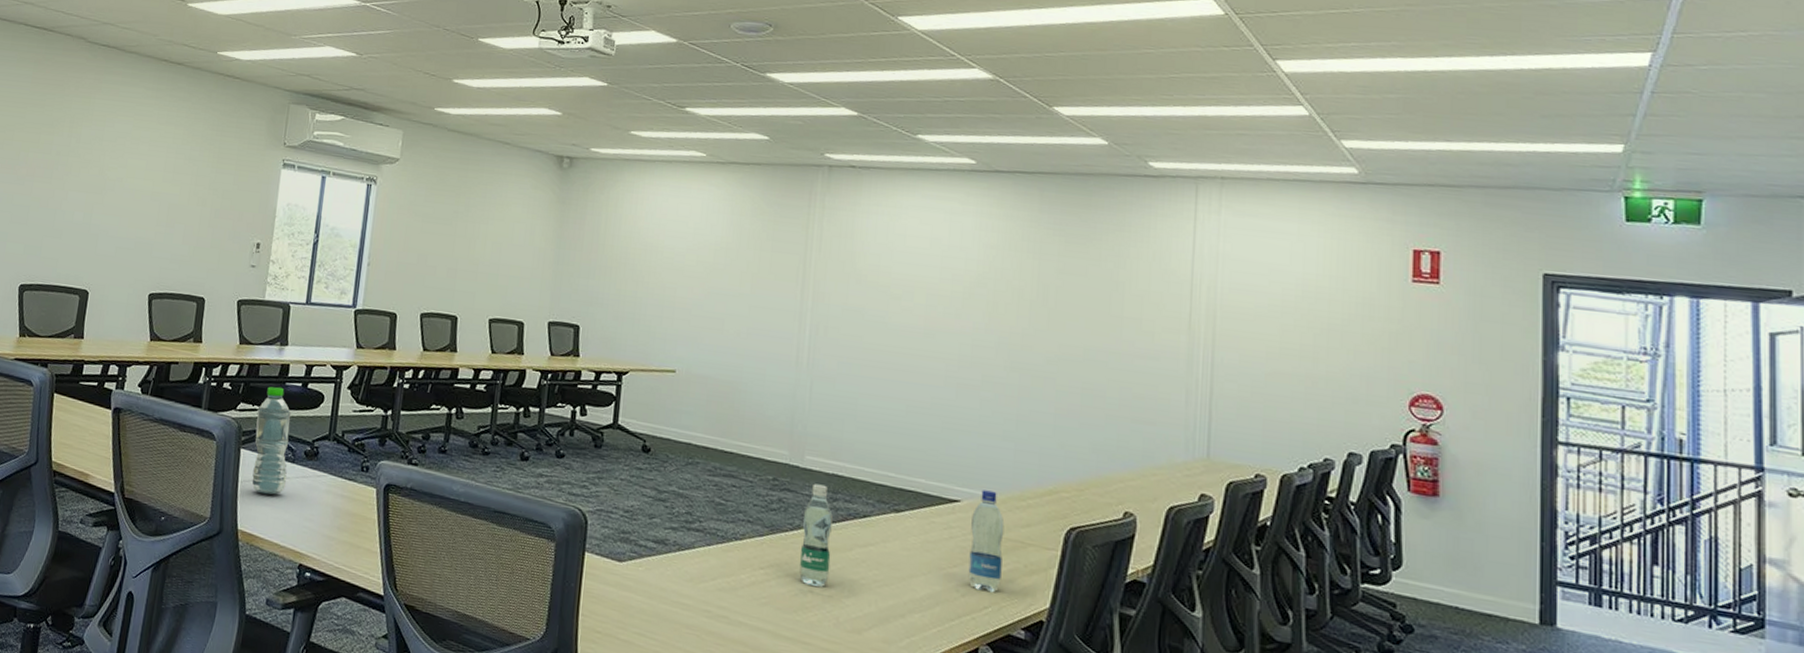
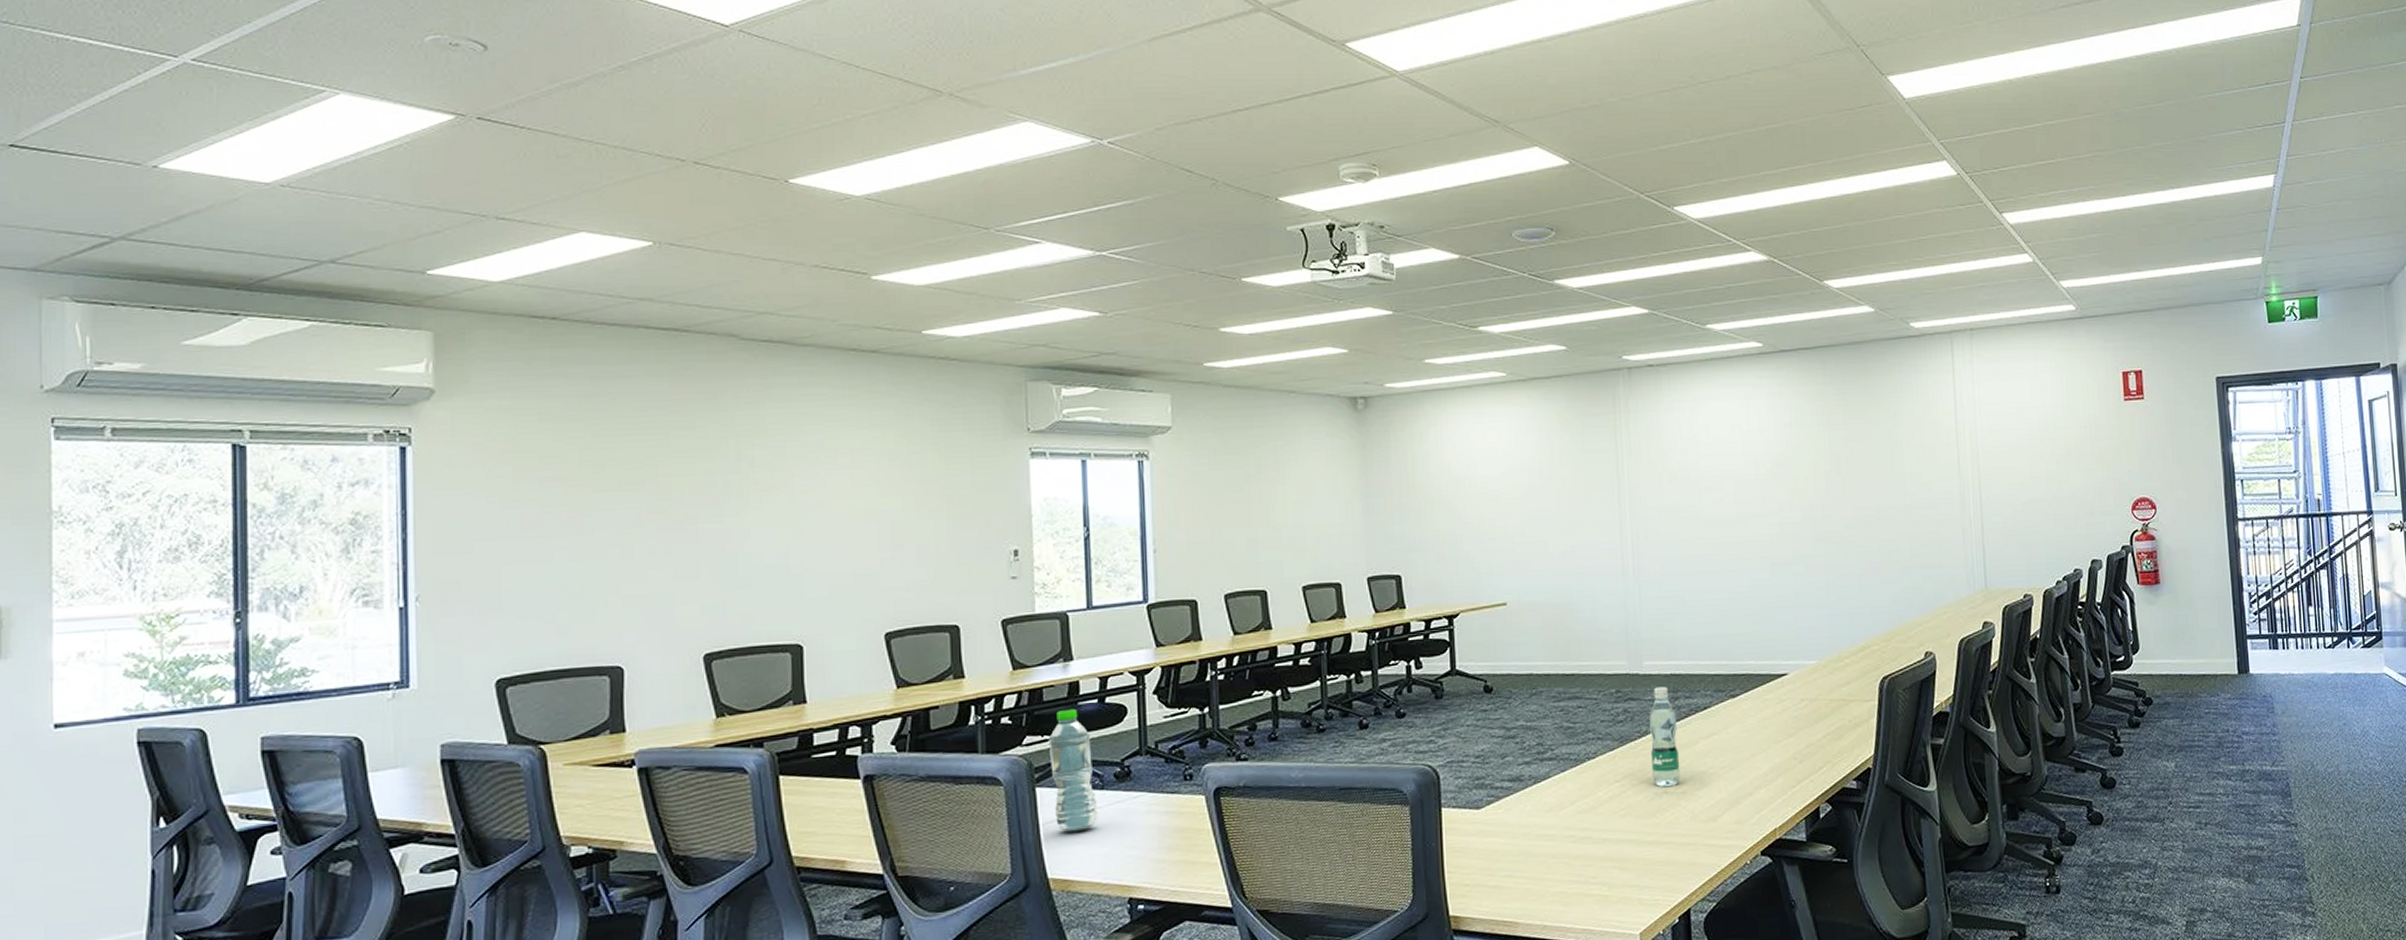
bottle: present [968,490,1005,593] -> none [1799,658,1831,754]

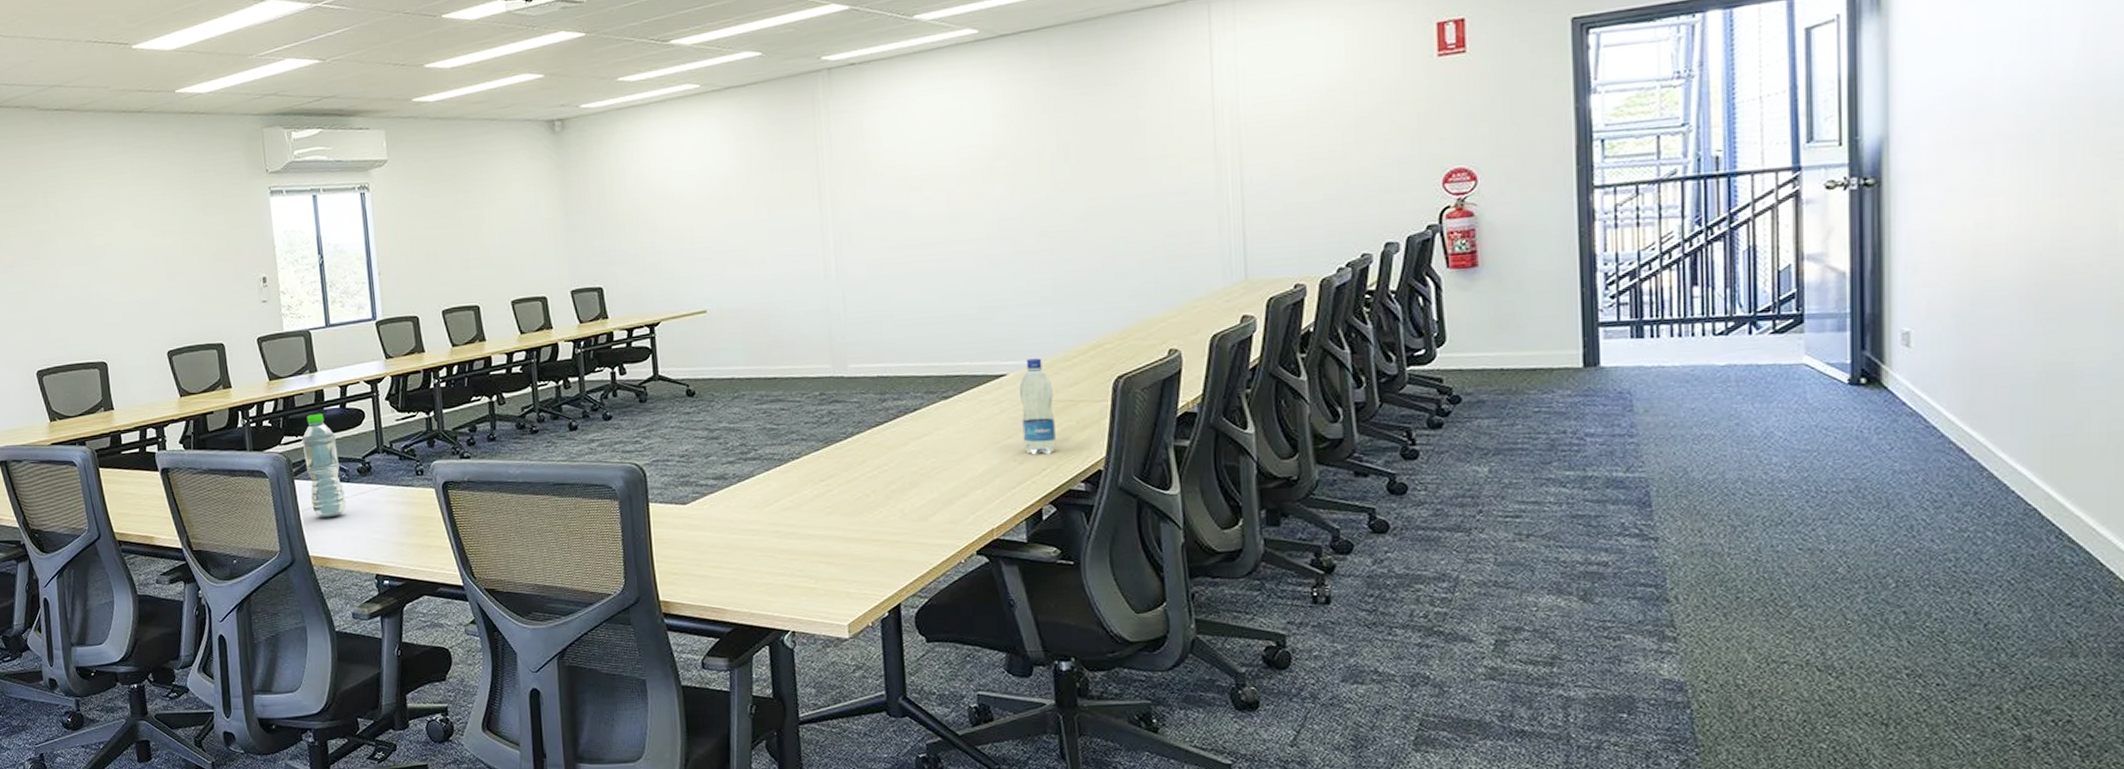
bottle: present [1648,686,1681,787] -> none [854,389,889,486]
bottle: none [1799,658,1831,754] -> present [1020,358,1056,455]

